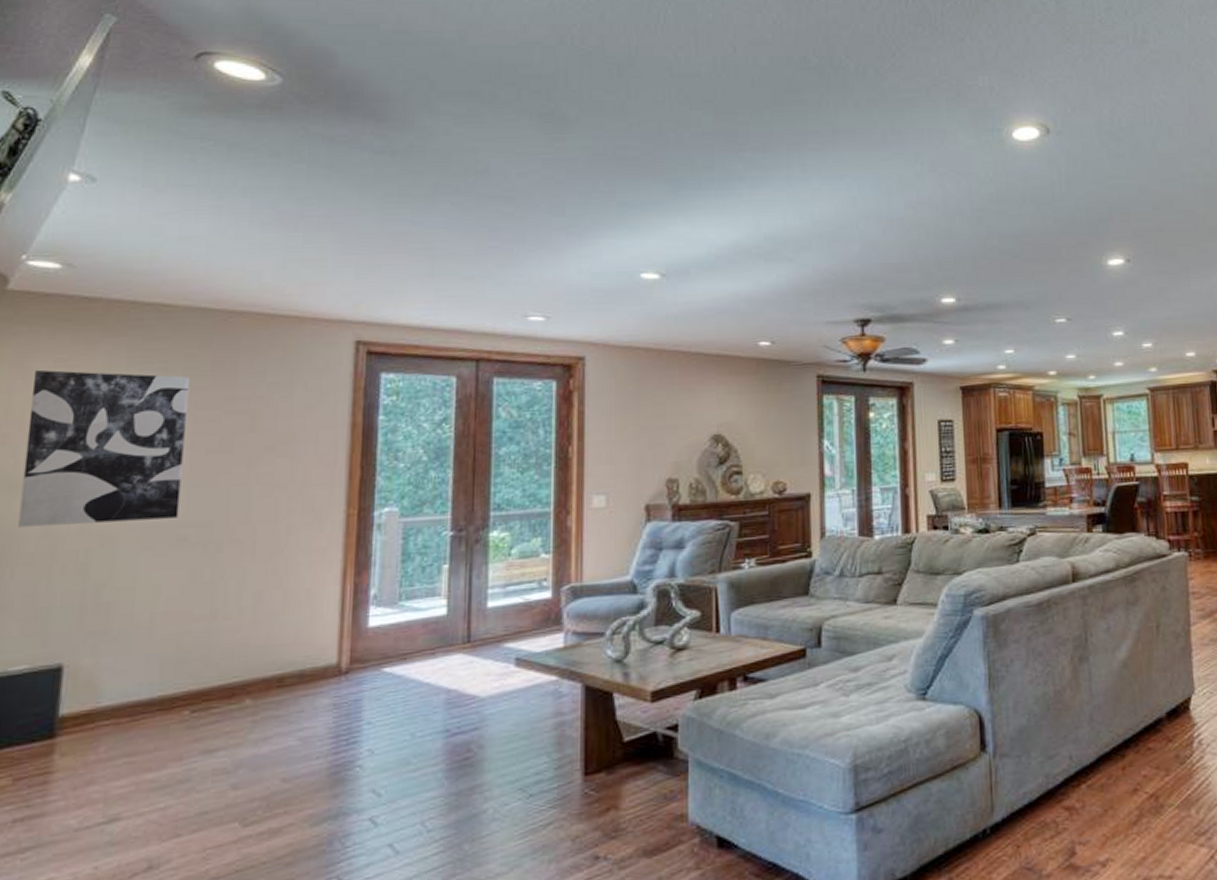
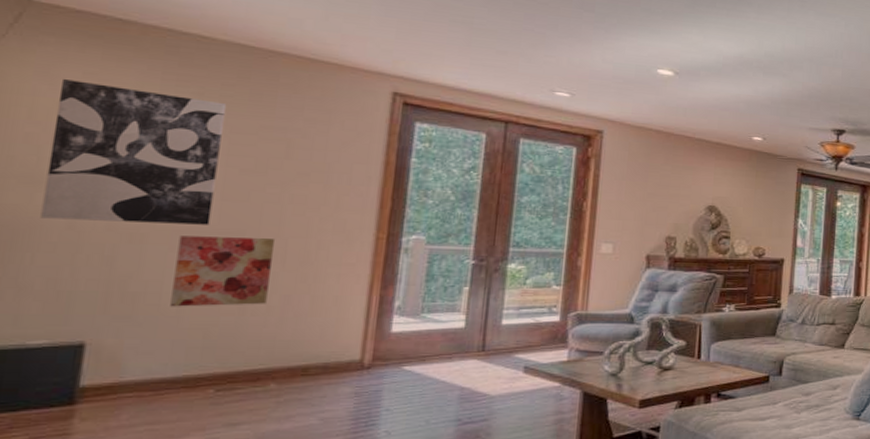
wall art: none [143,526,245,616] -> present [170,236,276,307]

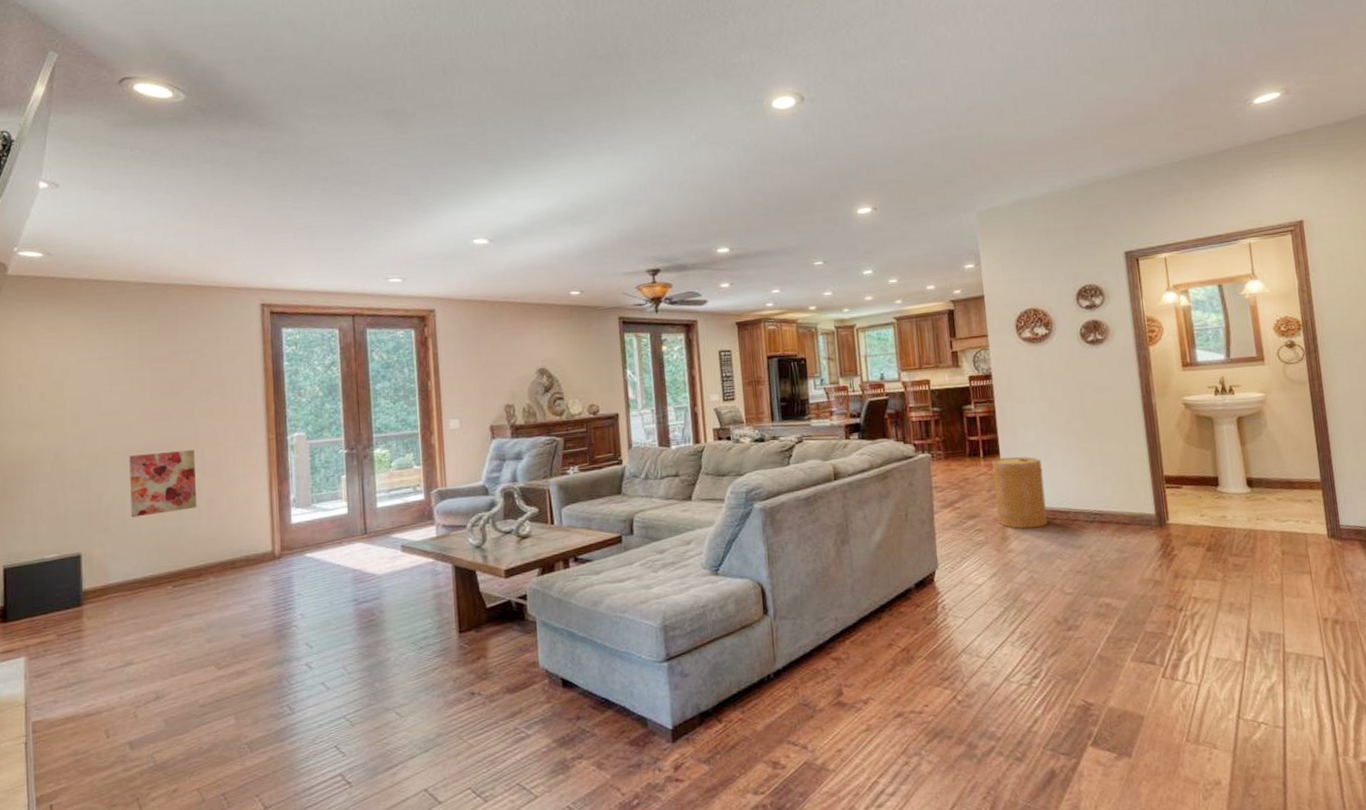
wall art: present [40,78,226,225] -> none [34,335,148,454]

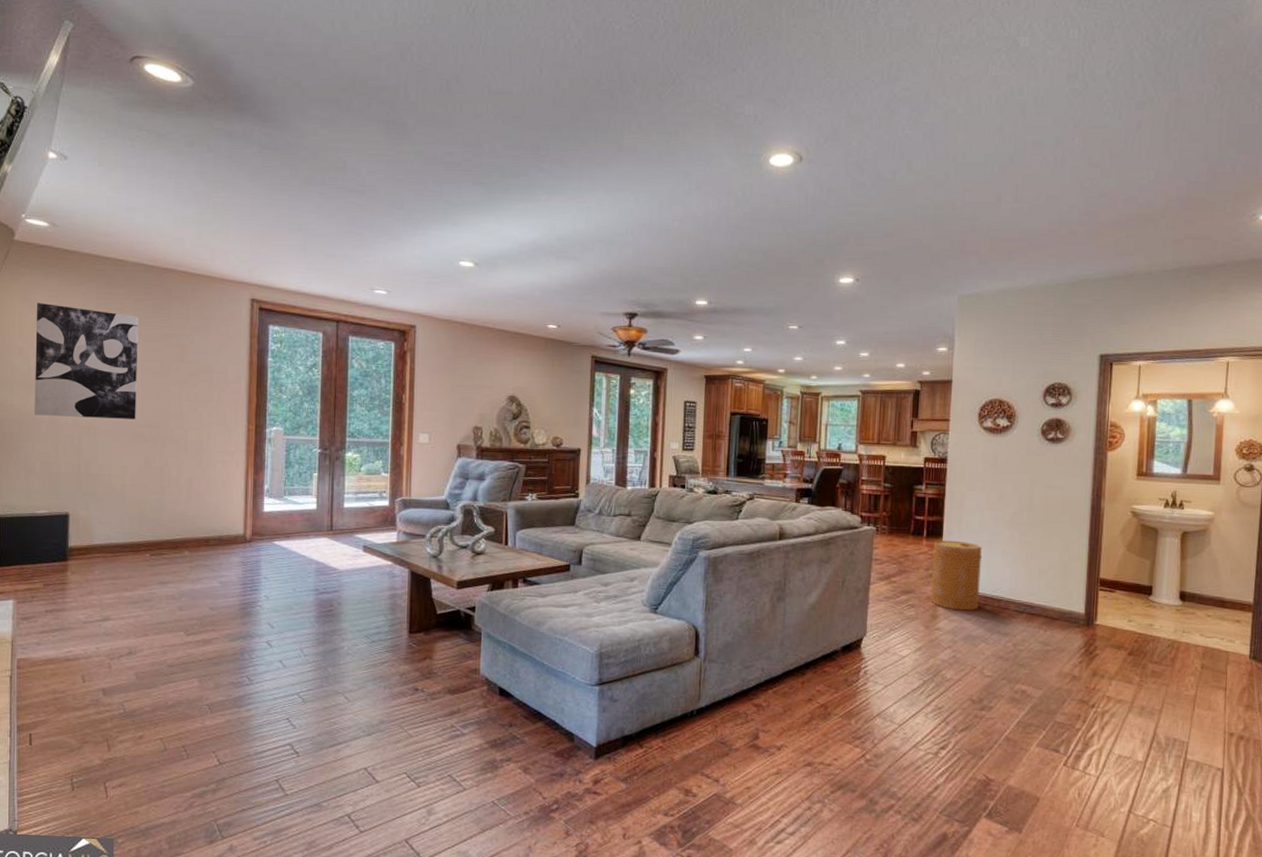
wall art: none [34,335,148,454] -> present [34,302,138,419]
wall art: present [129,449,197,518] -> none [117,428,180,487]

